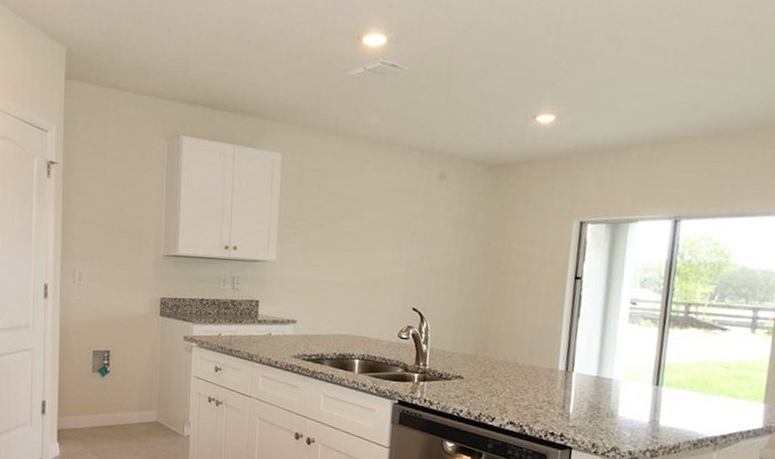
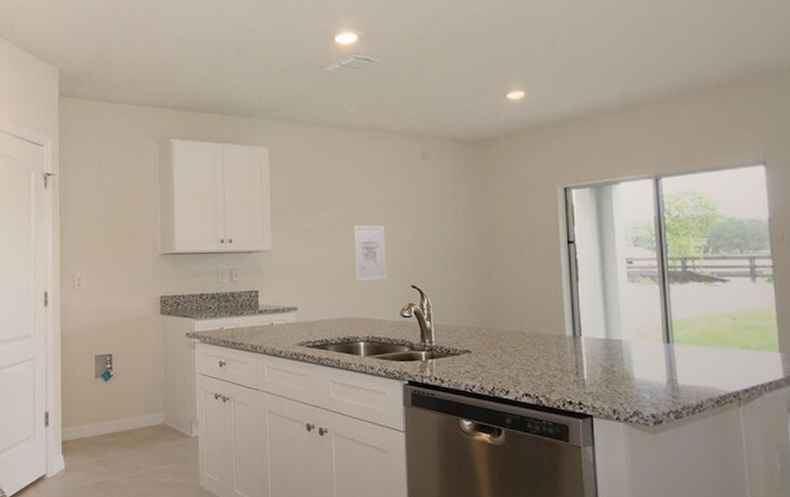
wall art: none [357,242,392,301] -> present [353,224,386,281]

